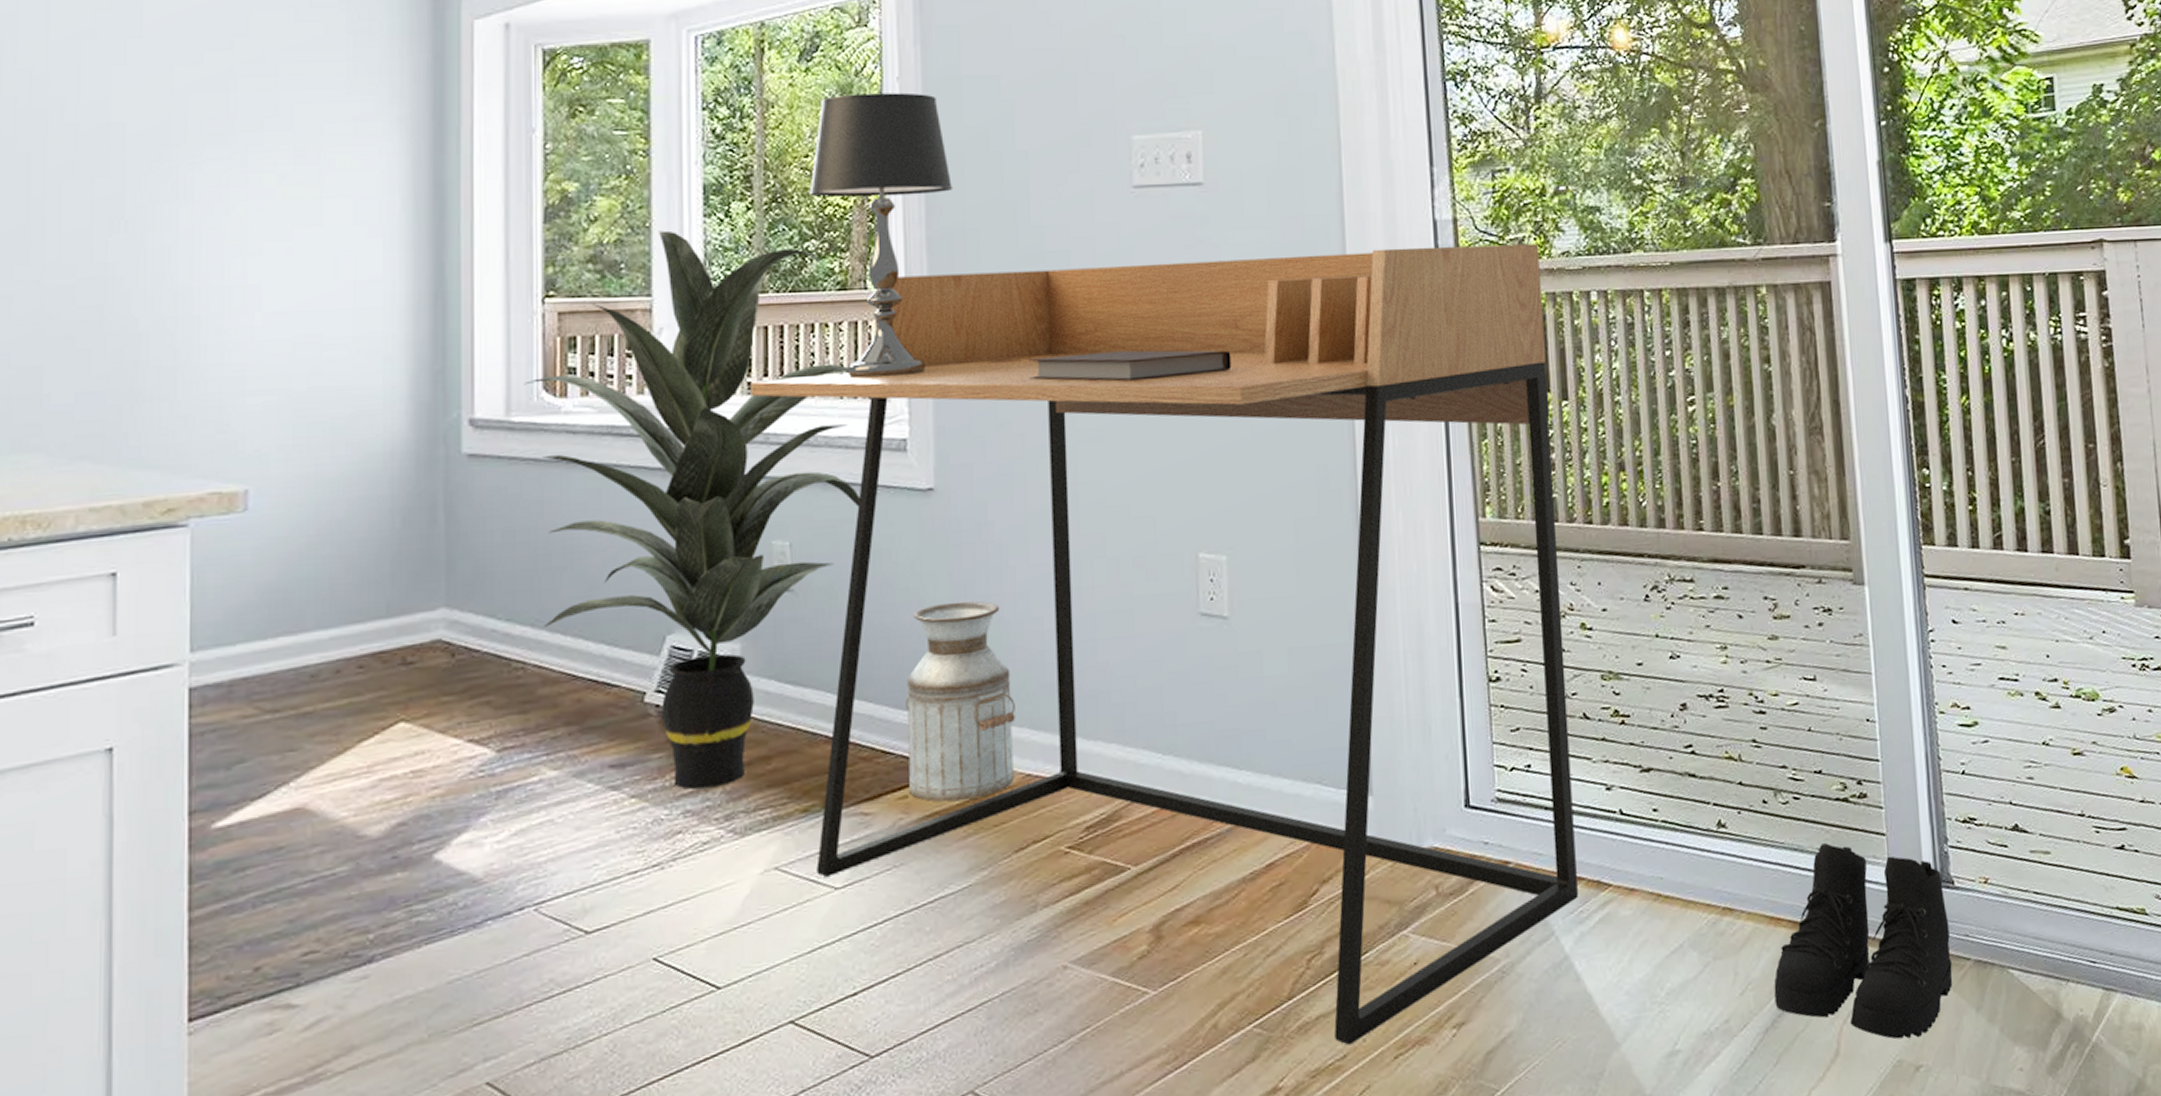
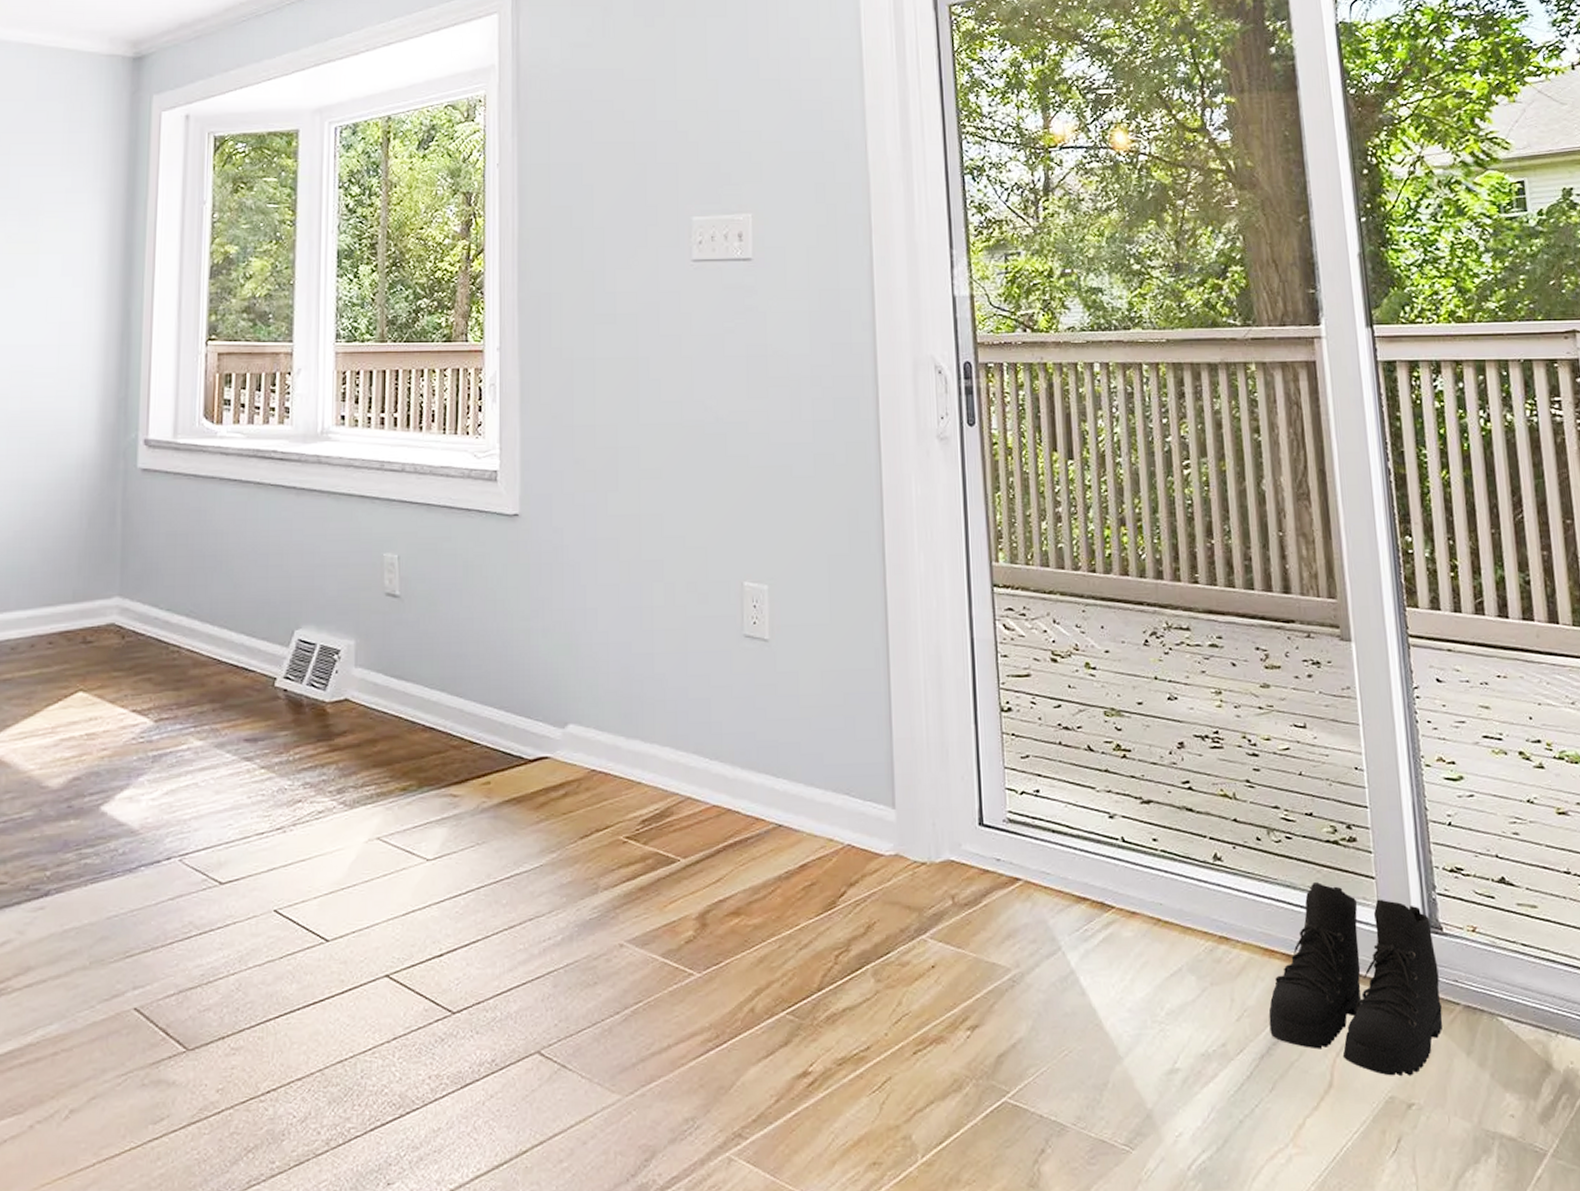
indoor plant: present [524,230,860,789] -> none [188,287,457,764]
desk: present [750,243,1578,1045] -> none [370,319,1083,1038]
table lamp: present [809,92,953,378] -> none [423,177,541,417]
planter: present [906,601,1015,802] -> none [490,613,583,789]
notebook: present [1029,350,1232,382] -> none [601,401,775,428]

